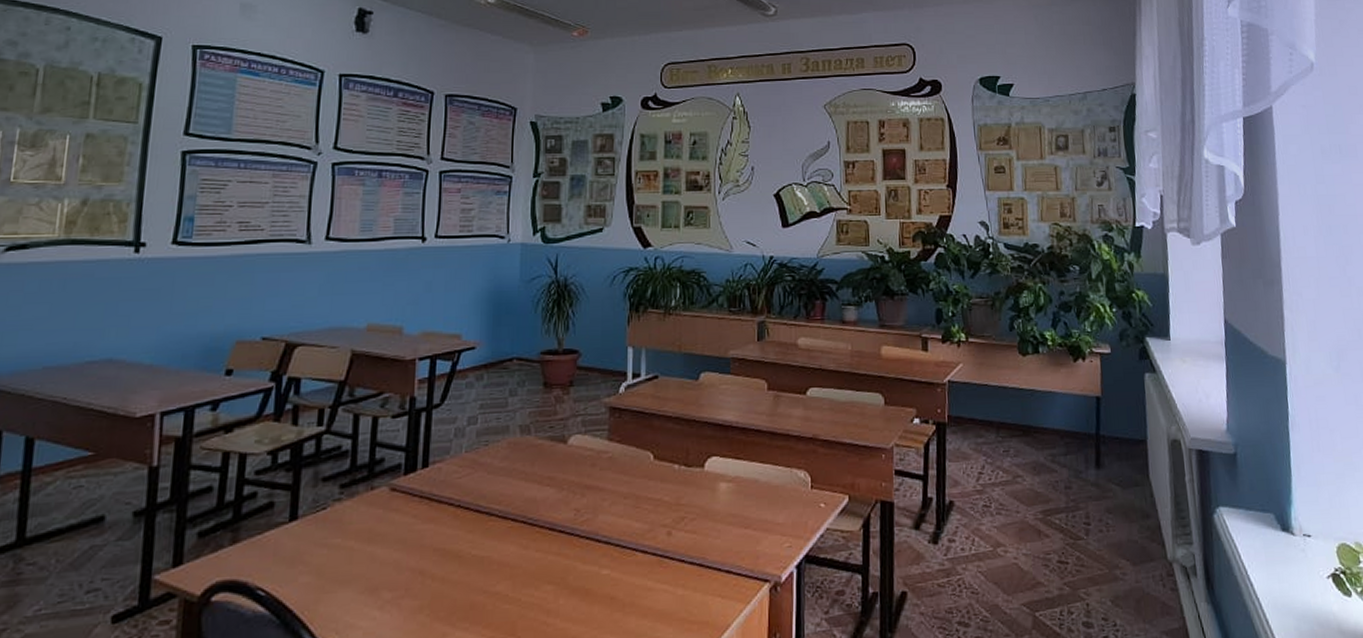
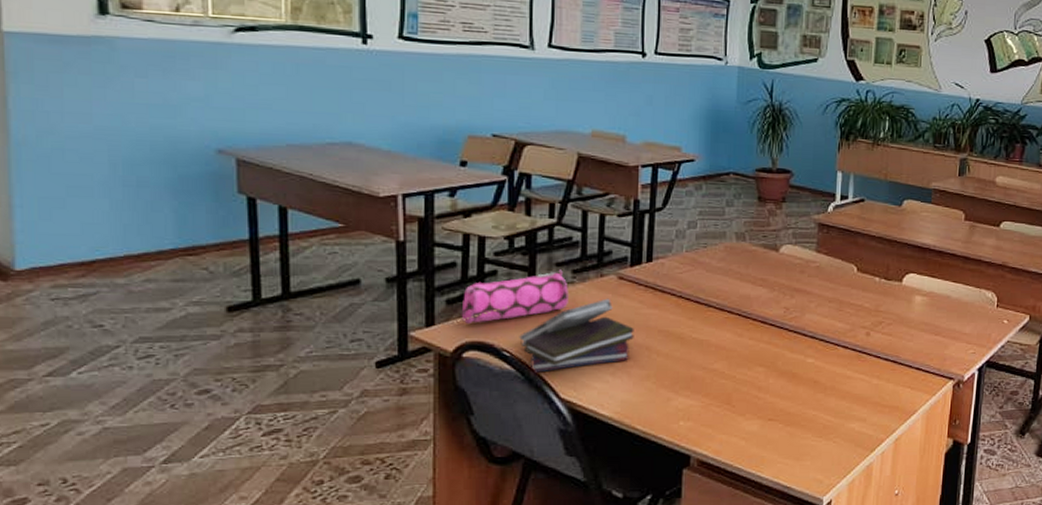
pencil case: none [213,485,335,561] -> present [461,269,568,325]
book: none [276,515,407,614] -> present [519,298,634,373]

